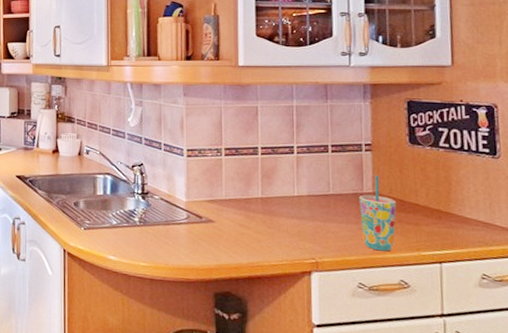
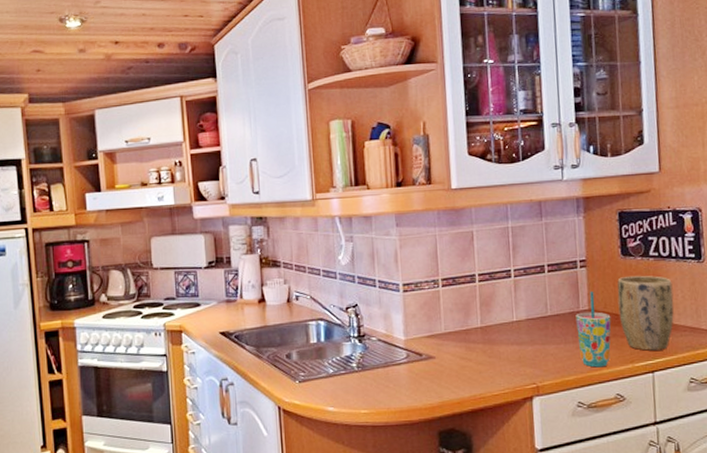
plant pot: none [404,164,466,242] -> present [617,275,674,351]

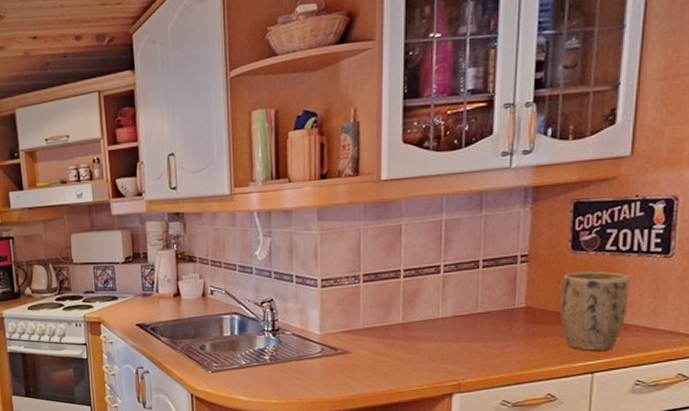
cup: present [576,291,611,368] -> none [509,287,551,367]

